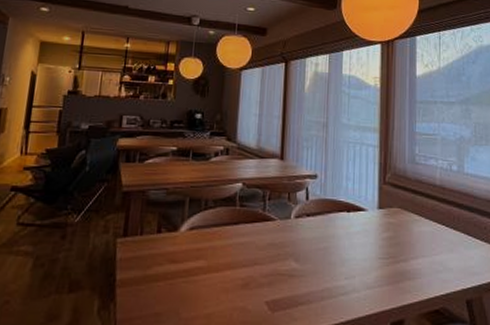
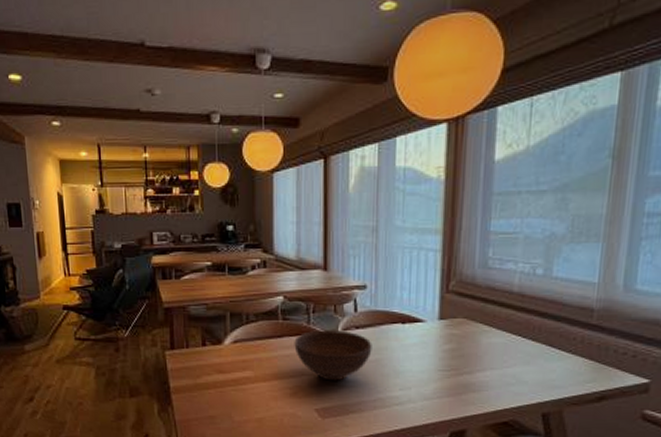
bowl: none [249,217,321,270] -> present [294,330,372,381]

